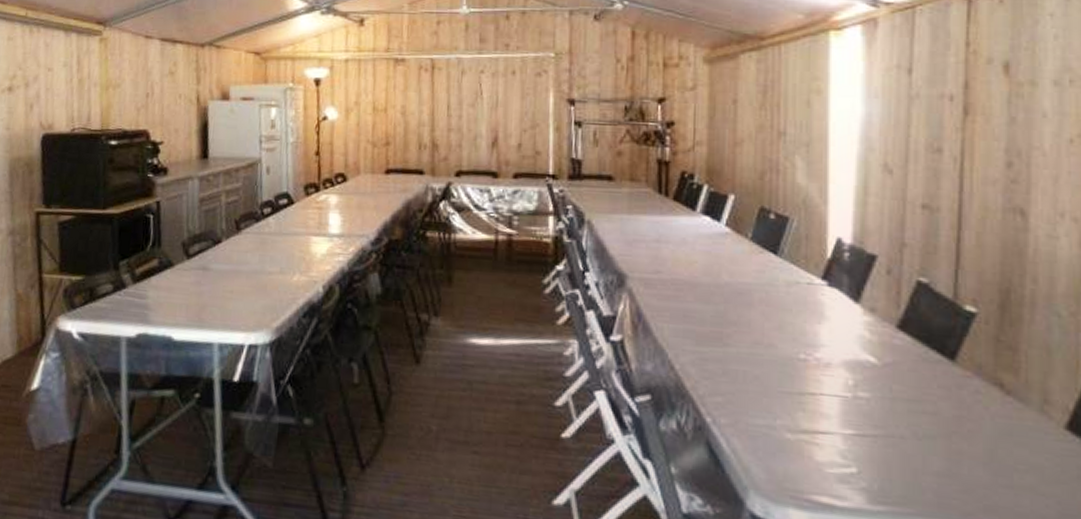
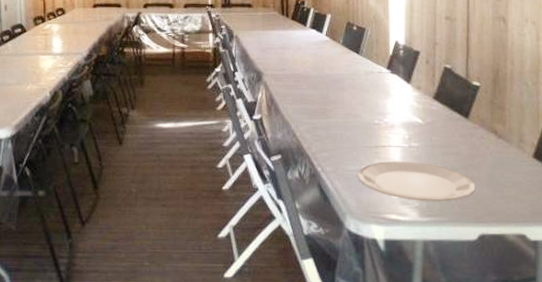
plate: none [769,416,964,485] -> present [358,161,476,202]

